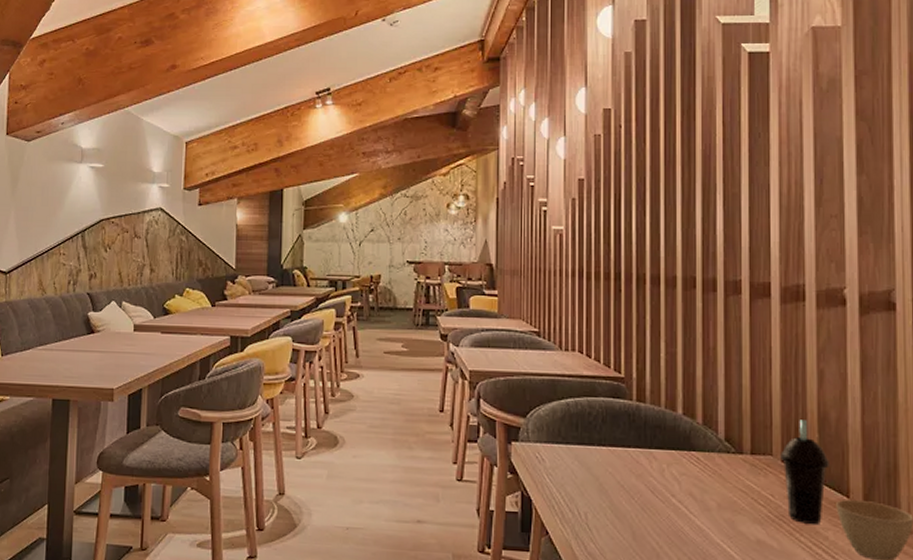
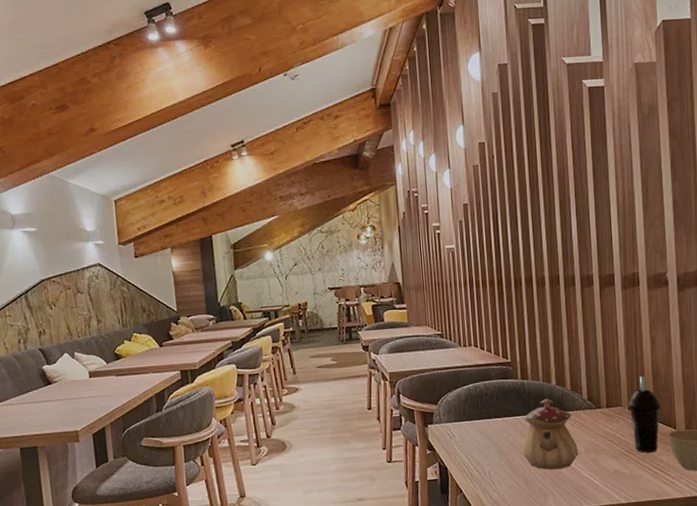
teapot: none [632,430,708,527] -> present [522,398,579,470]

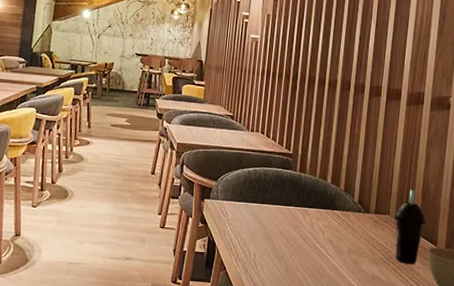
teapot: present [522,398,579,470] -> none [289,194,342,265]

